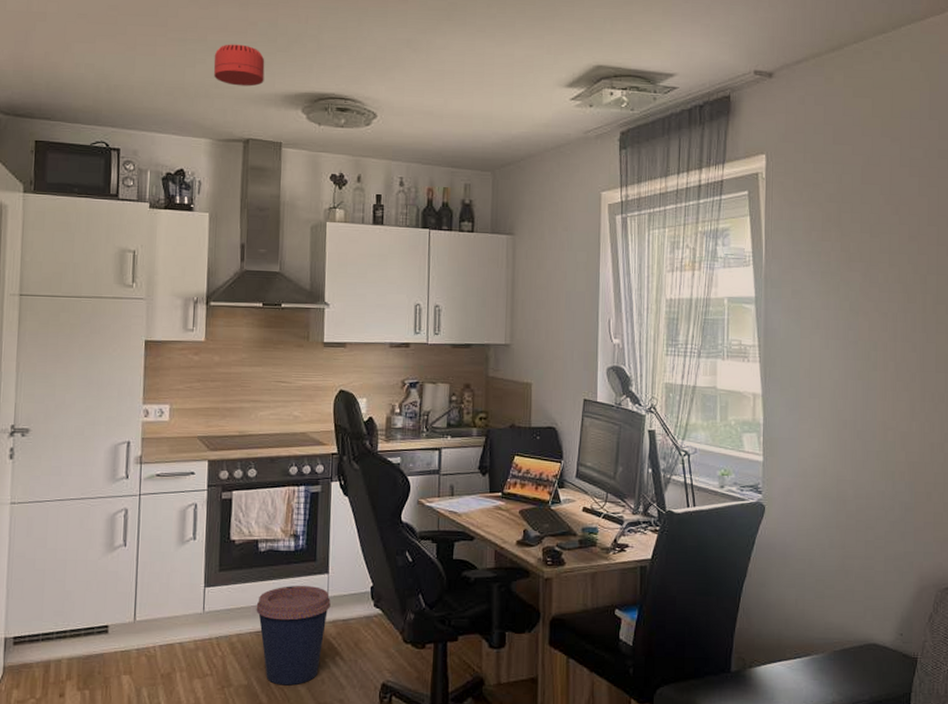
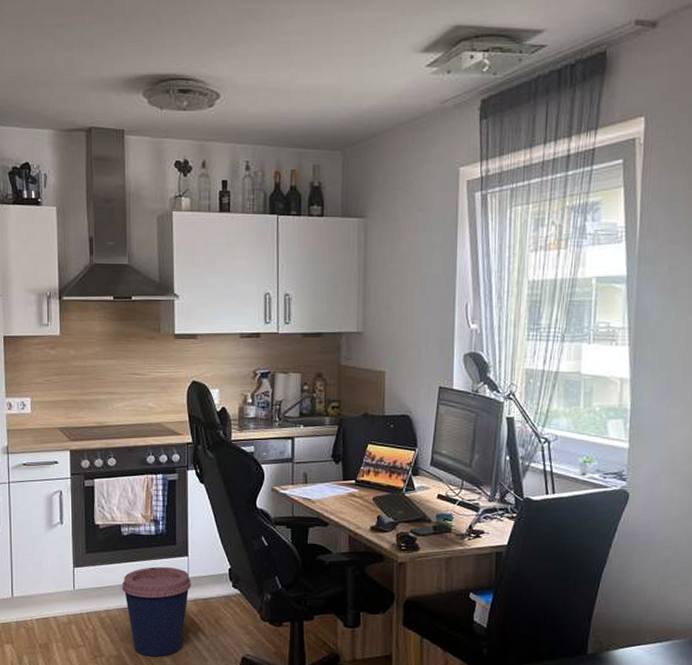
smoke detector: present [213,44,265,87] -> none [51,26,103,72]

